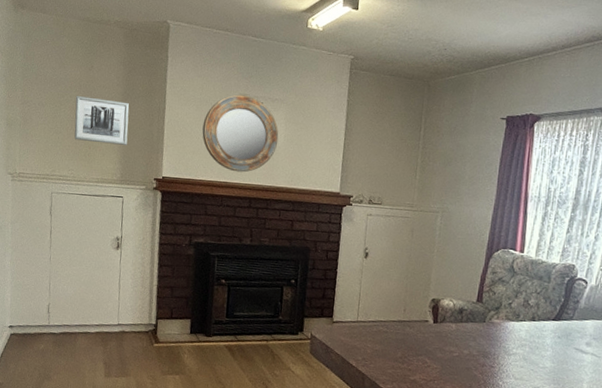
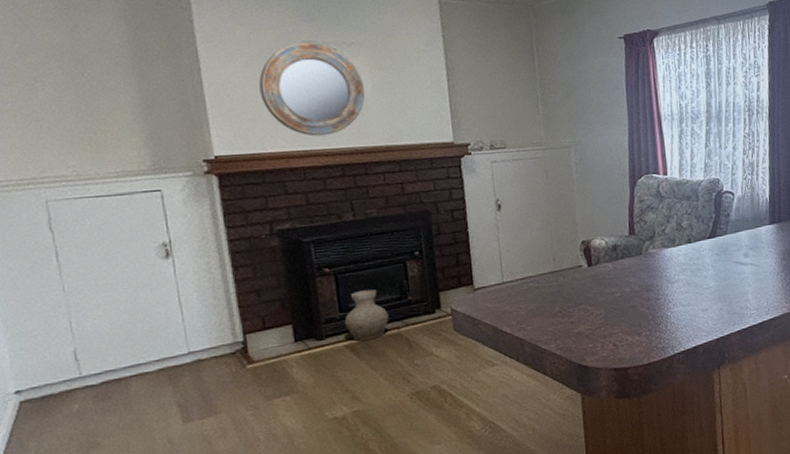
wall art: present [74,96,129,145] -> none [58,66,153,126]
vase: none [228,303,262,346] -> present [344,289,389,342]

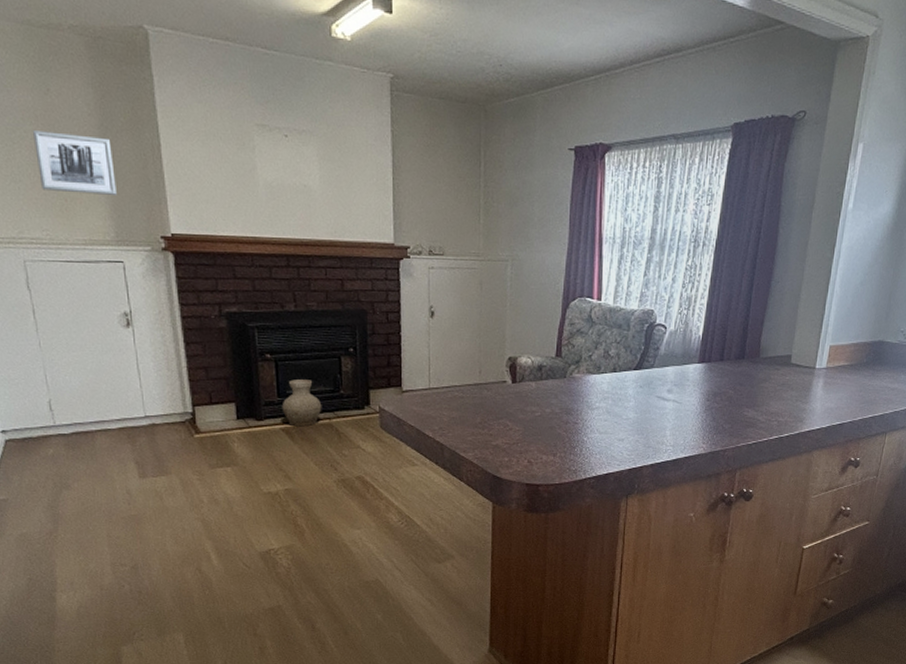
wall art: none [58,66,153,126] -> present [33,131,117,195]
home mirror: present [259,42,366,137] -> none [214,125,313,224]

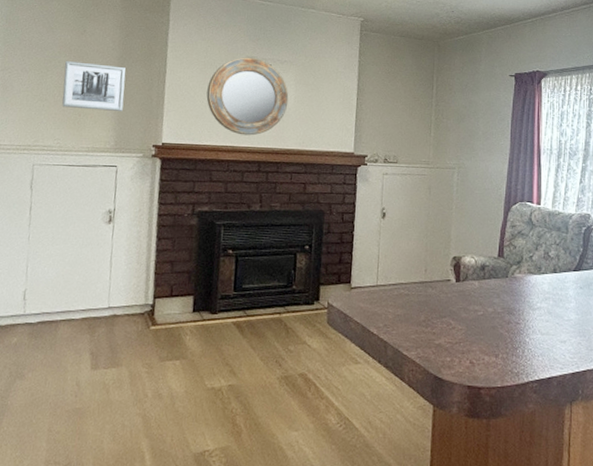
home mirror: none [214,125,313,224] -> present [206,57,289,136]
vase: present [282,379,322,427] -> none [236,274,274,321]

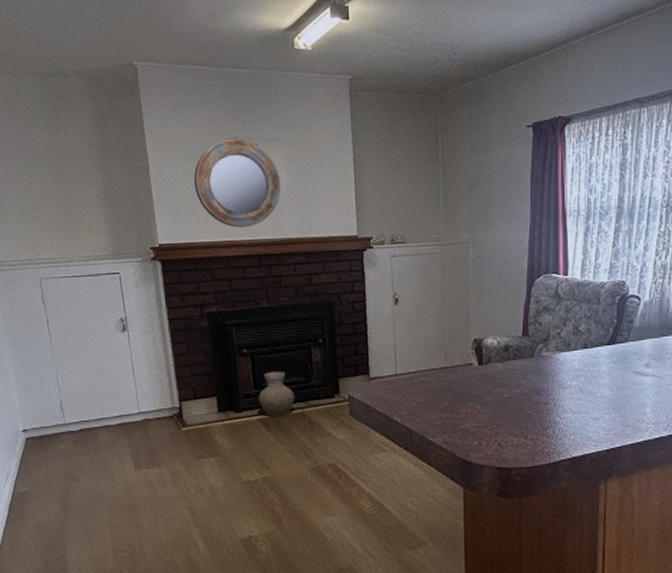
wall art: present [62,61,126,111] -> none [46,164,113,216]
vase: none [236,274,274,321] -> present [258,372,295,417]

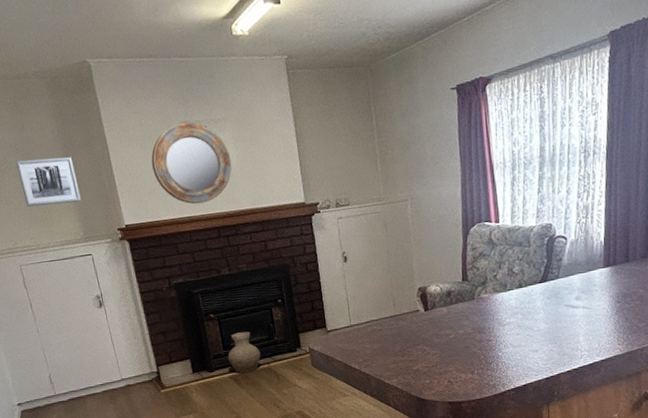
wall art: none [46,164,113,216] -> present [16,156,81,207]

